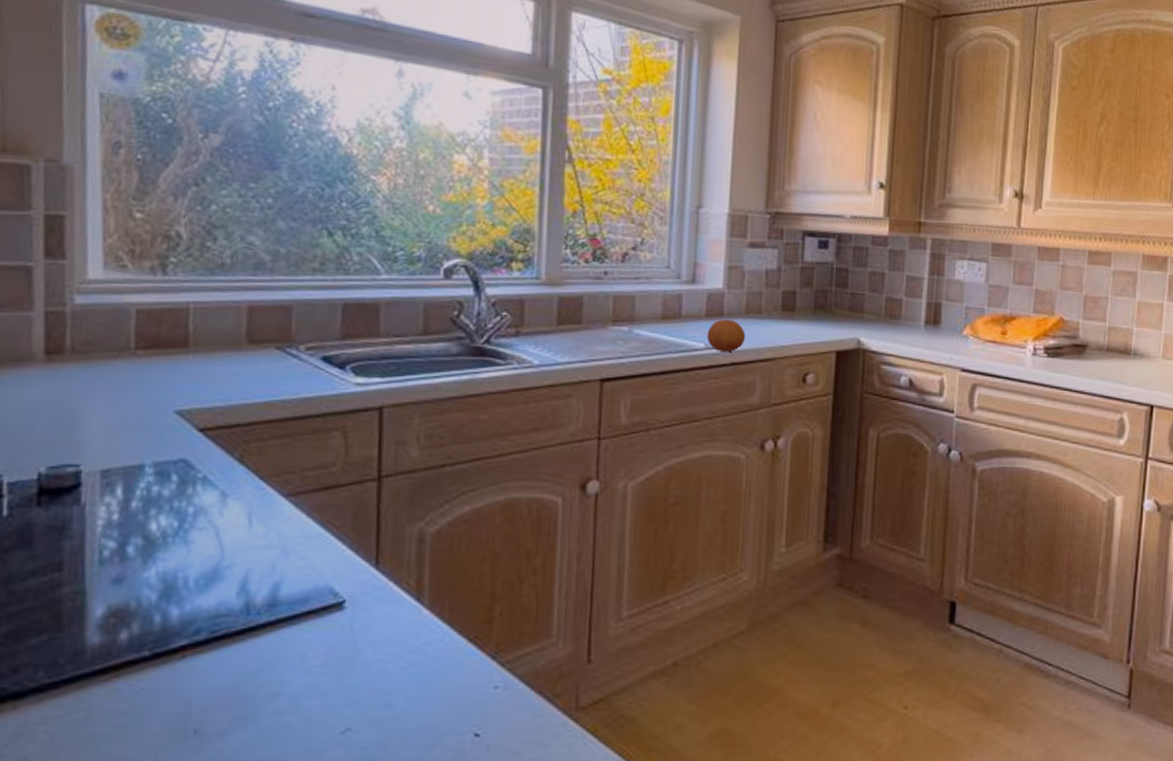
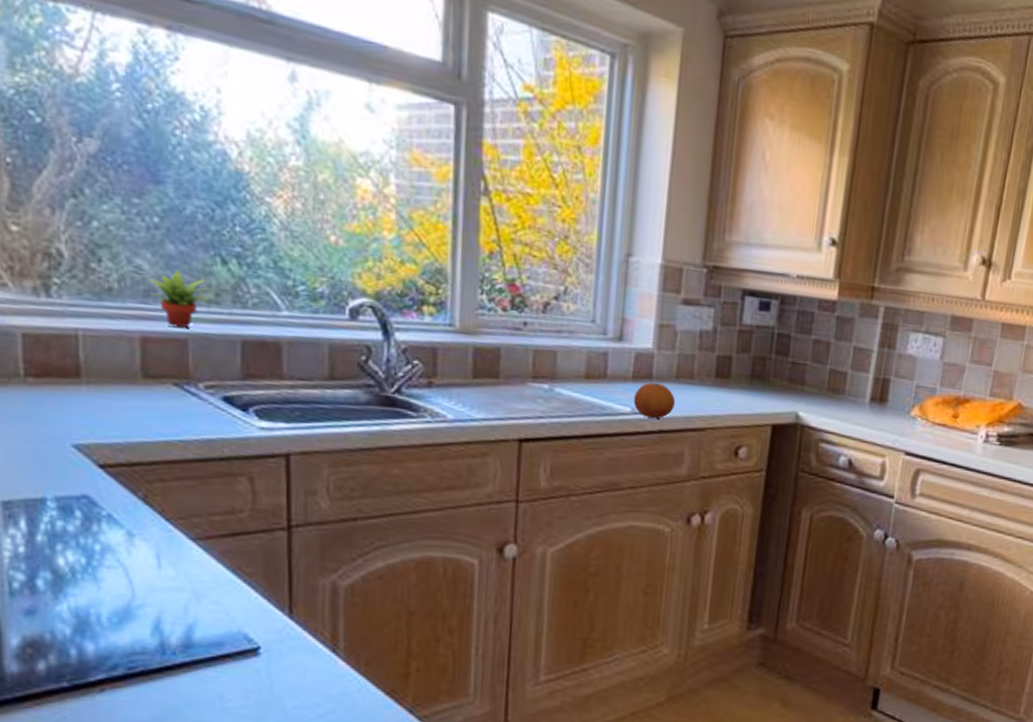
succulent plant: none [258,243,318,296] -> present [147,269,213,329]

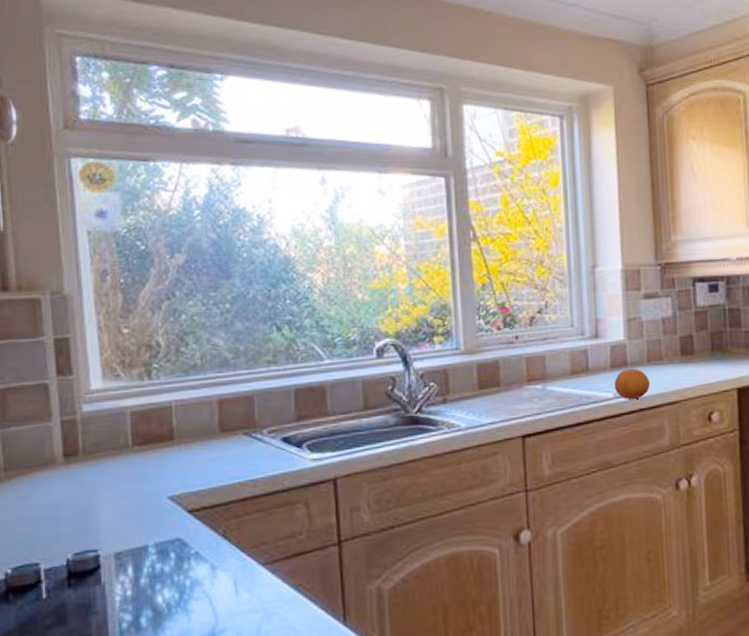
succulent plant: present [147,269,213,329] -> none [222,341,271,388]

